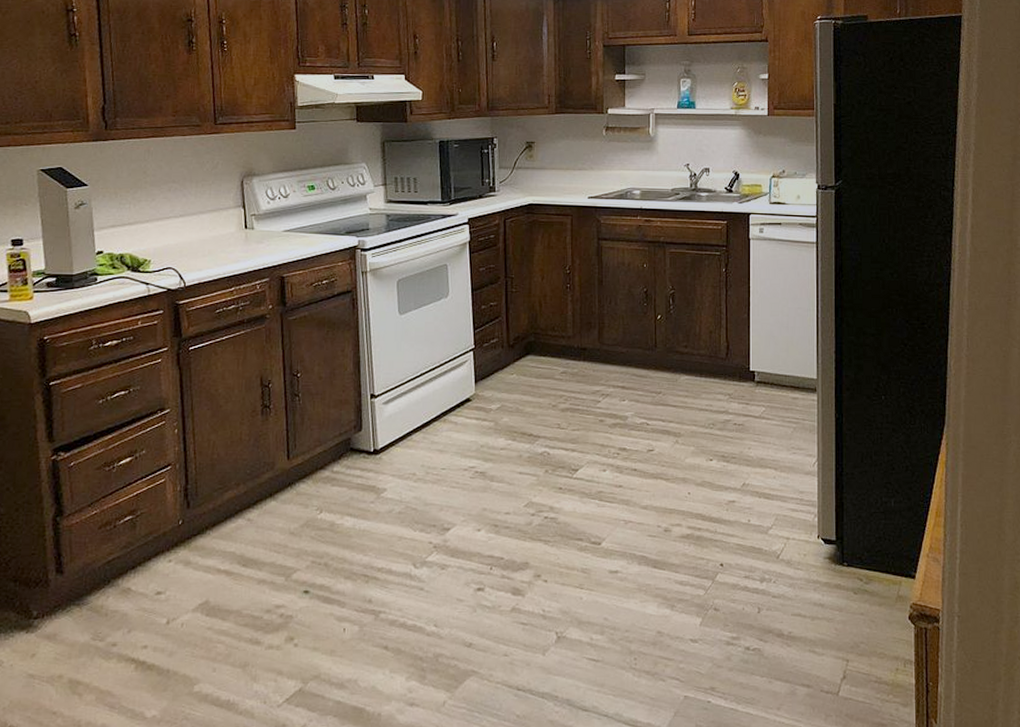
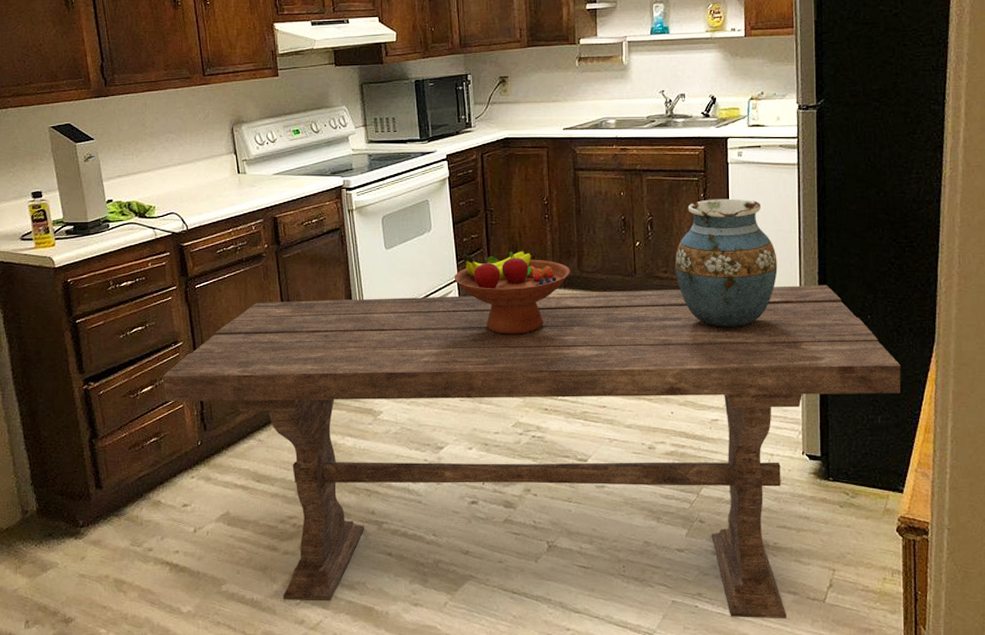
dining table: none [143,364,914,715] -> present [162,285,901,619]
fruit bowl: none [470,321,590,408] -> present [454,251,570,335]
vase: none [696,274,796,406] -> present [675,198,778,328]

